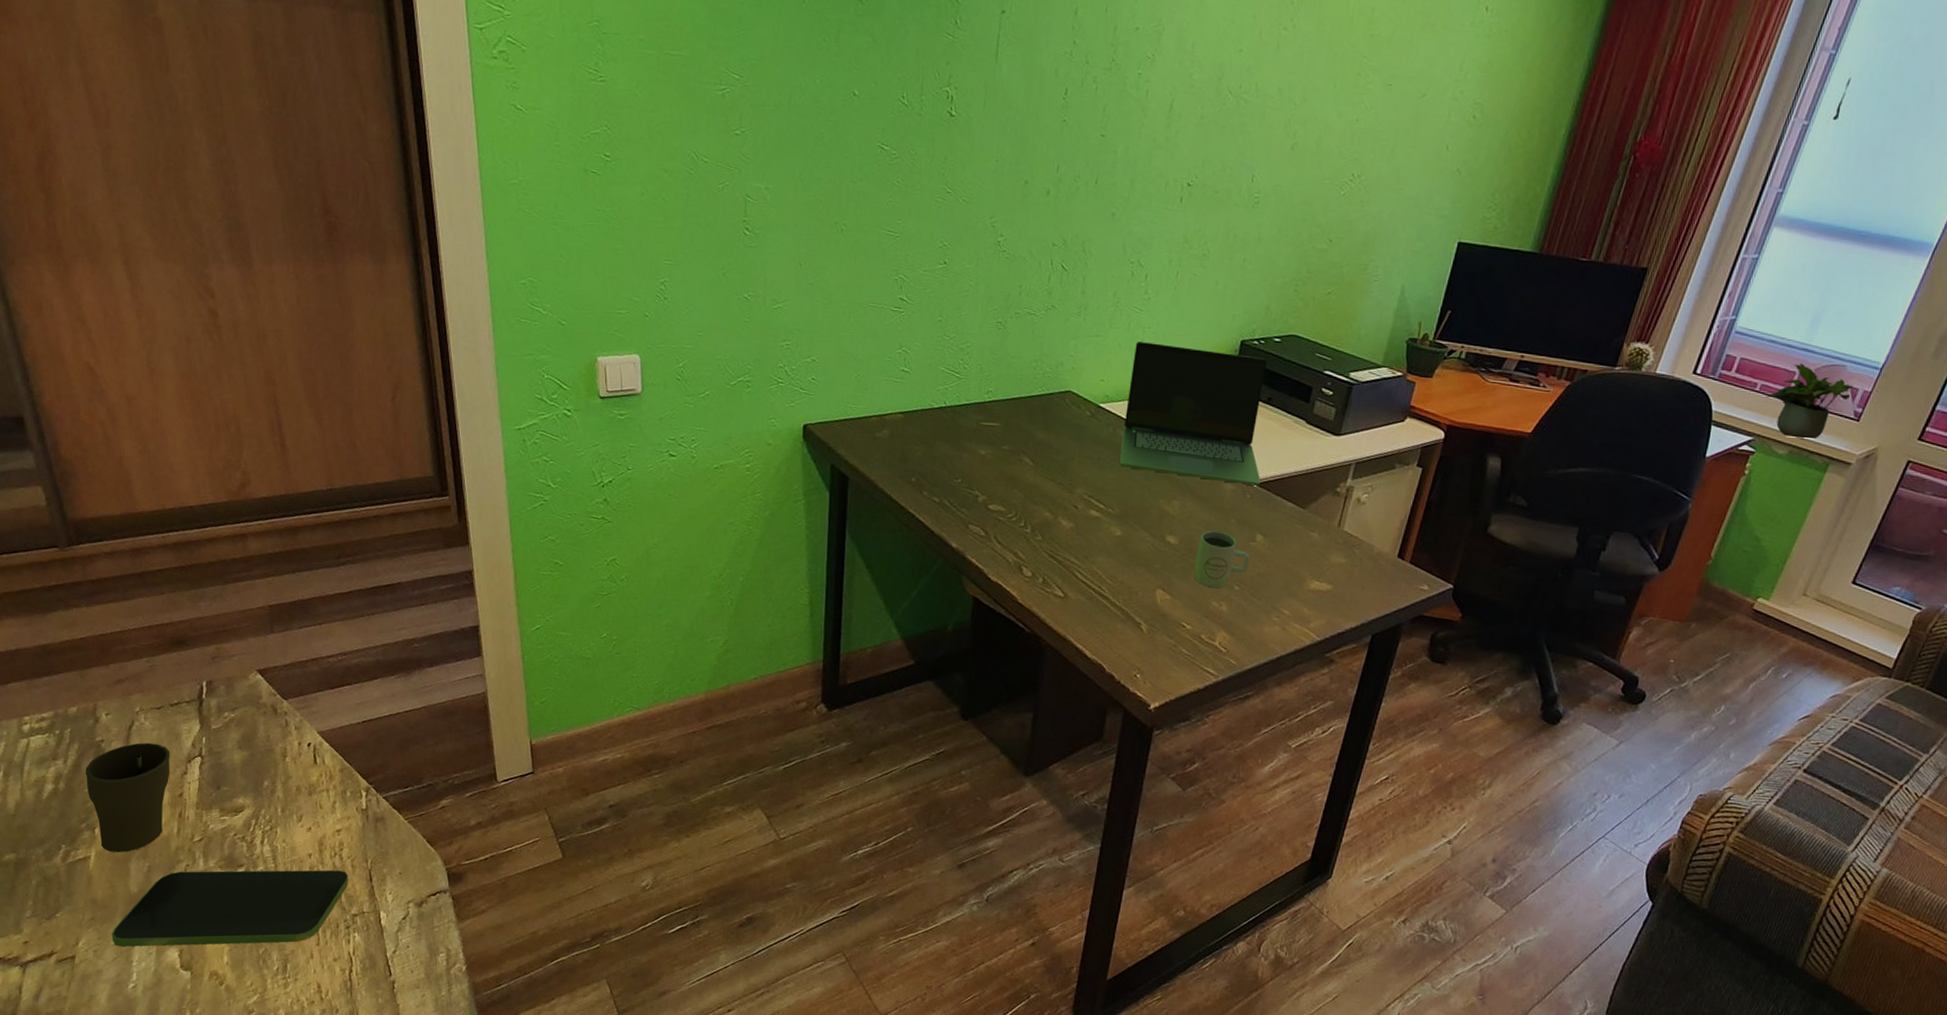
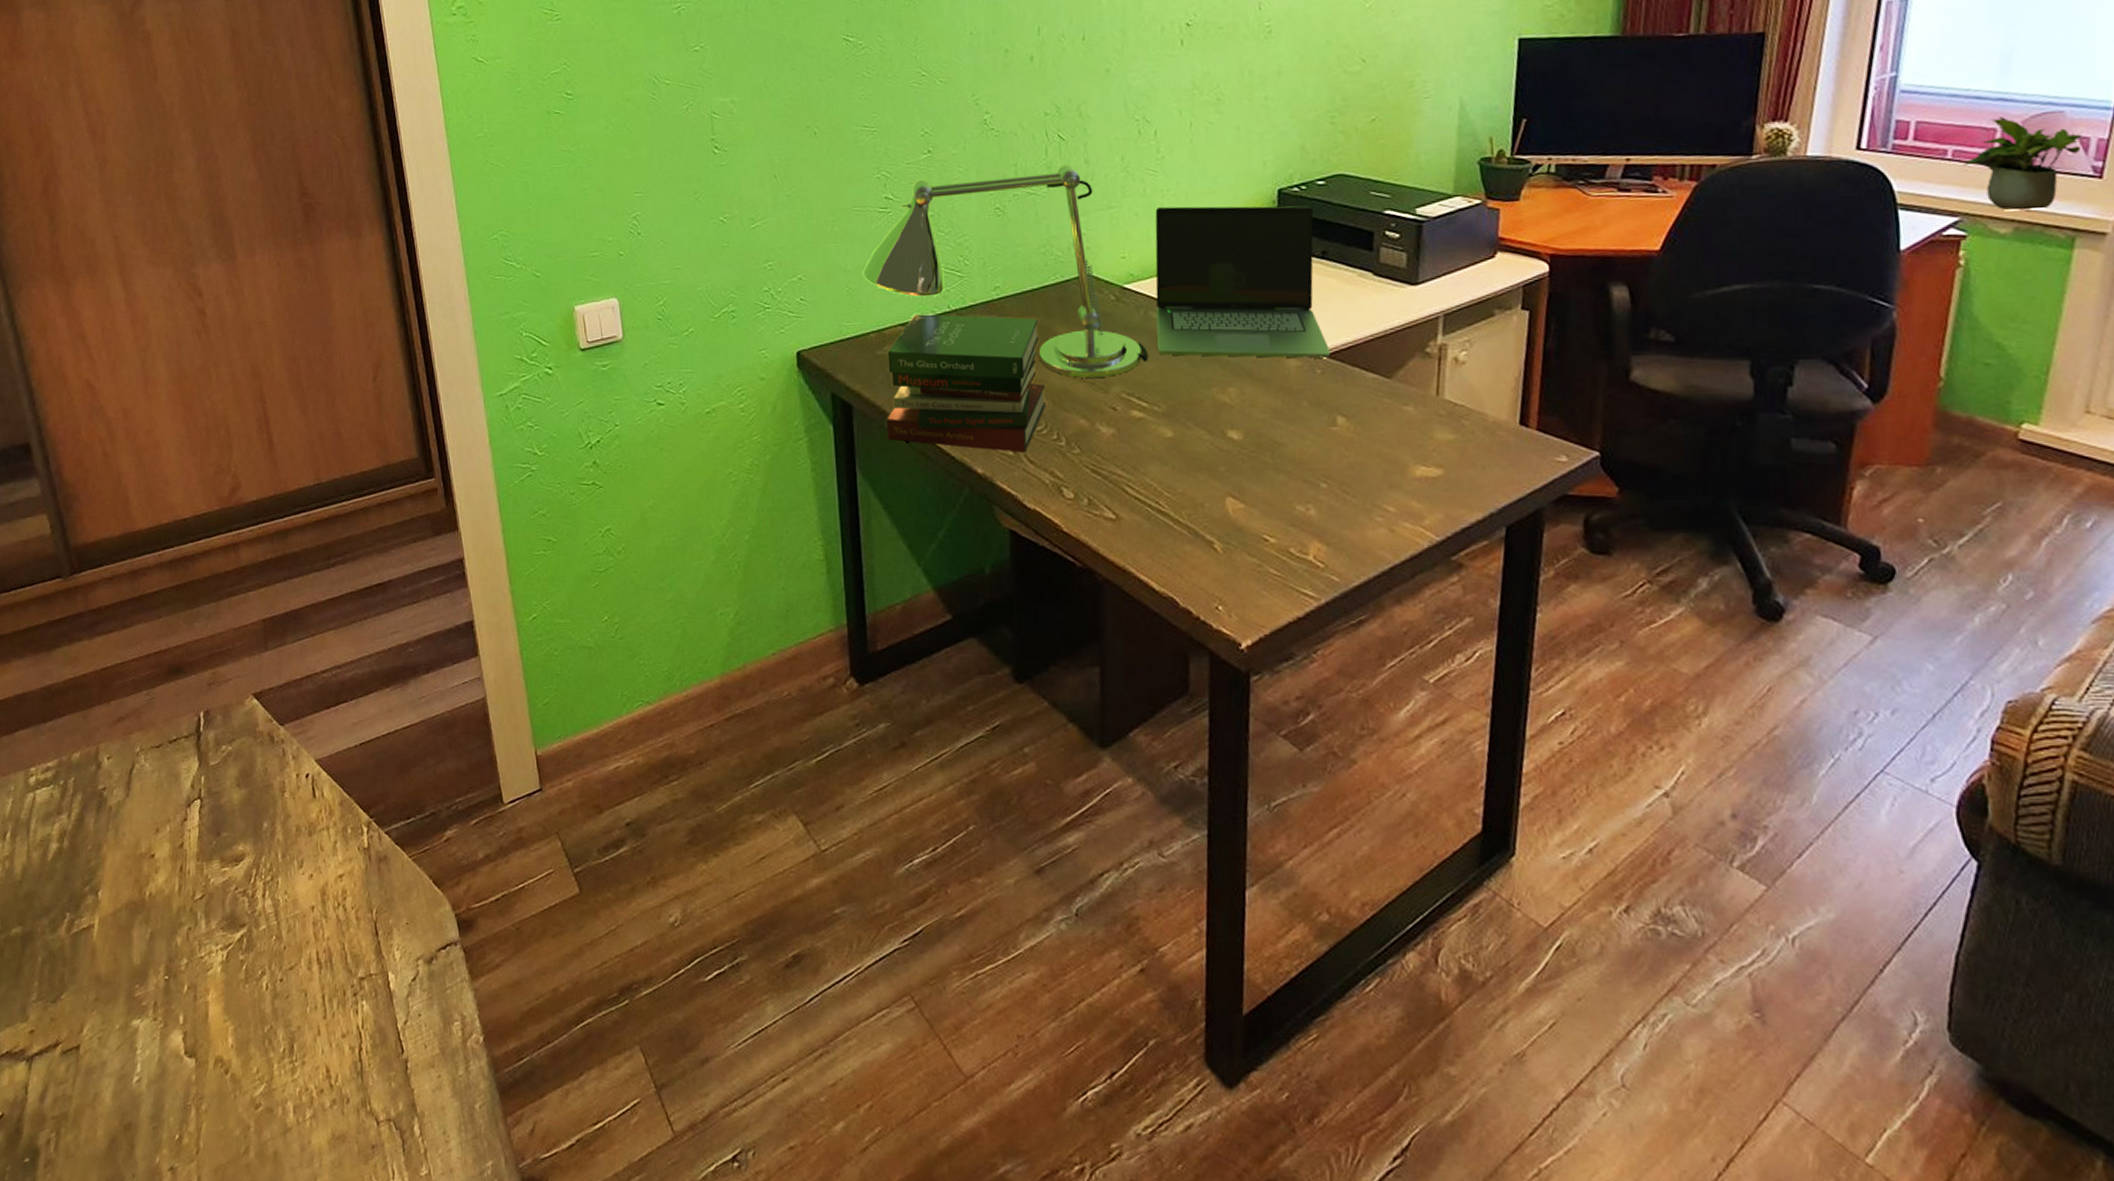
cup: present [85,742,170,853] -> none [88,787,171,918]
phone: present [112,869,349,947] -> none [116,923,354,1032]
desk lamp: none [872,287,1111,480] -> present [863,164,1148,378]
books: none [877,405,1023,534] -> present [886,314,1046,453]
mug: present [1194,530,1251,589] -> none [1266,417,1335,489]

